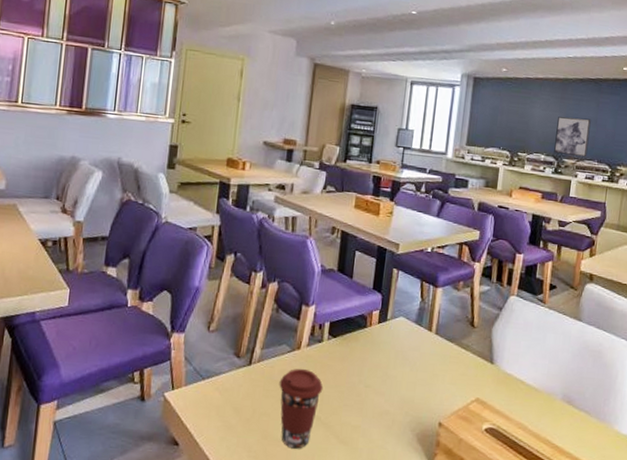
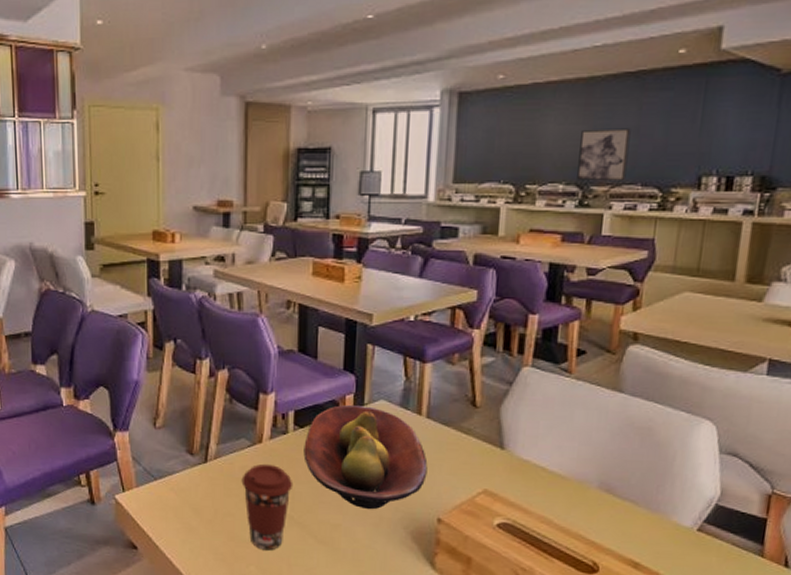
fruit bowl: none [334,319,434,413] -> present [303,405,428,510]

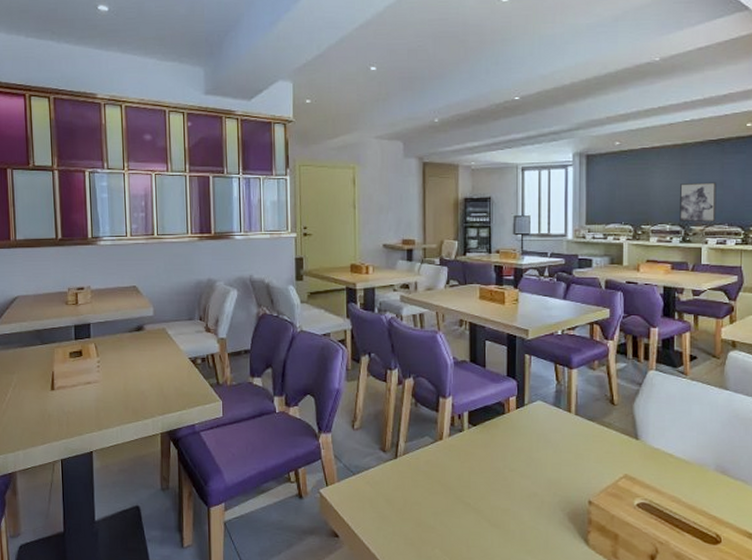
coffee cup: present [241,463,294,551] -> none [426,458,469,534]
fruit bowl: present [303,405,428,510] -> none [477,406,578,495]

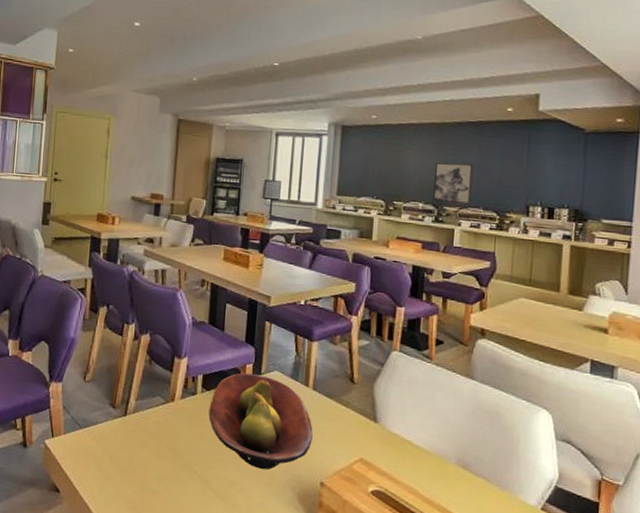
fruit bowl: none [477,406,578,495] -> present [208,373,313,470]

